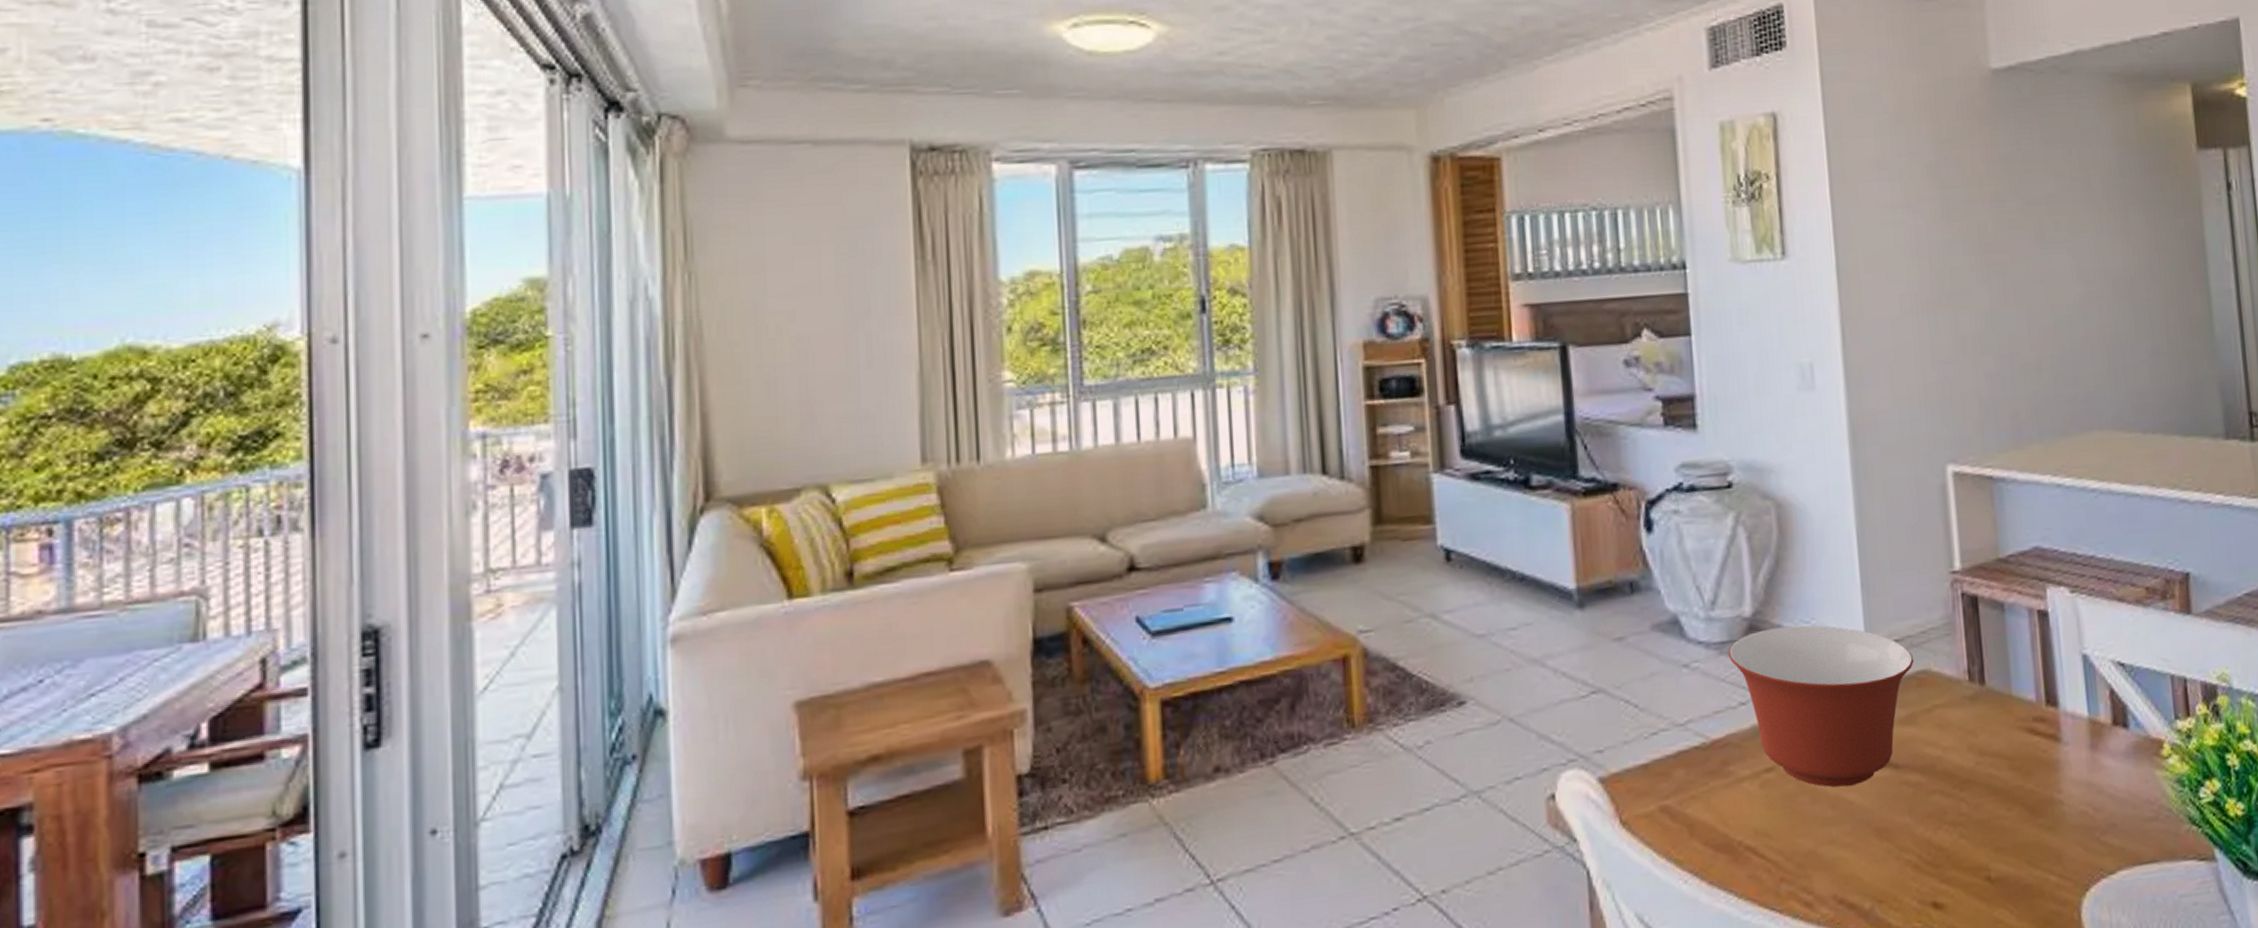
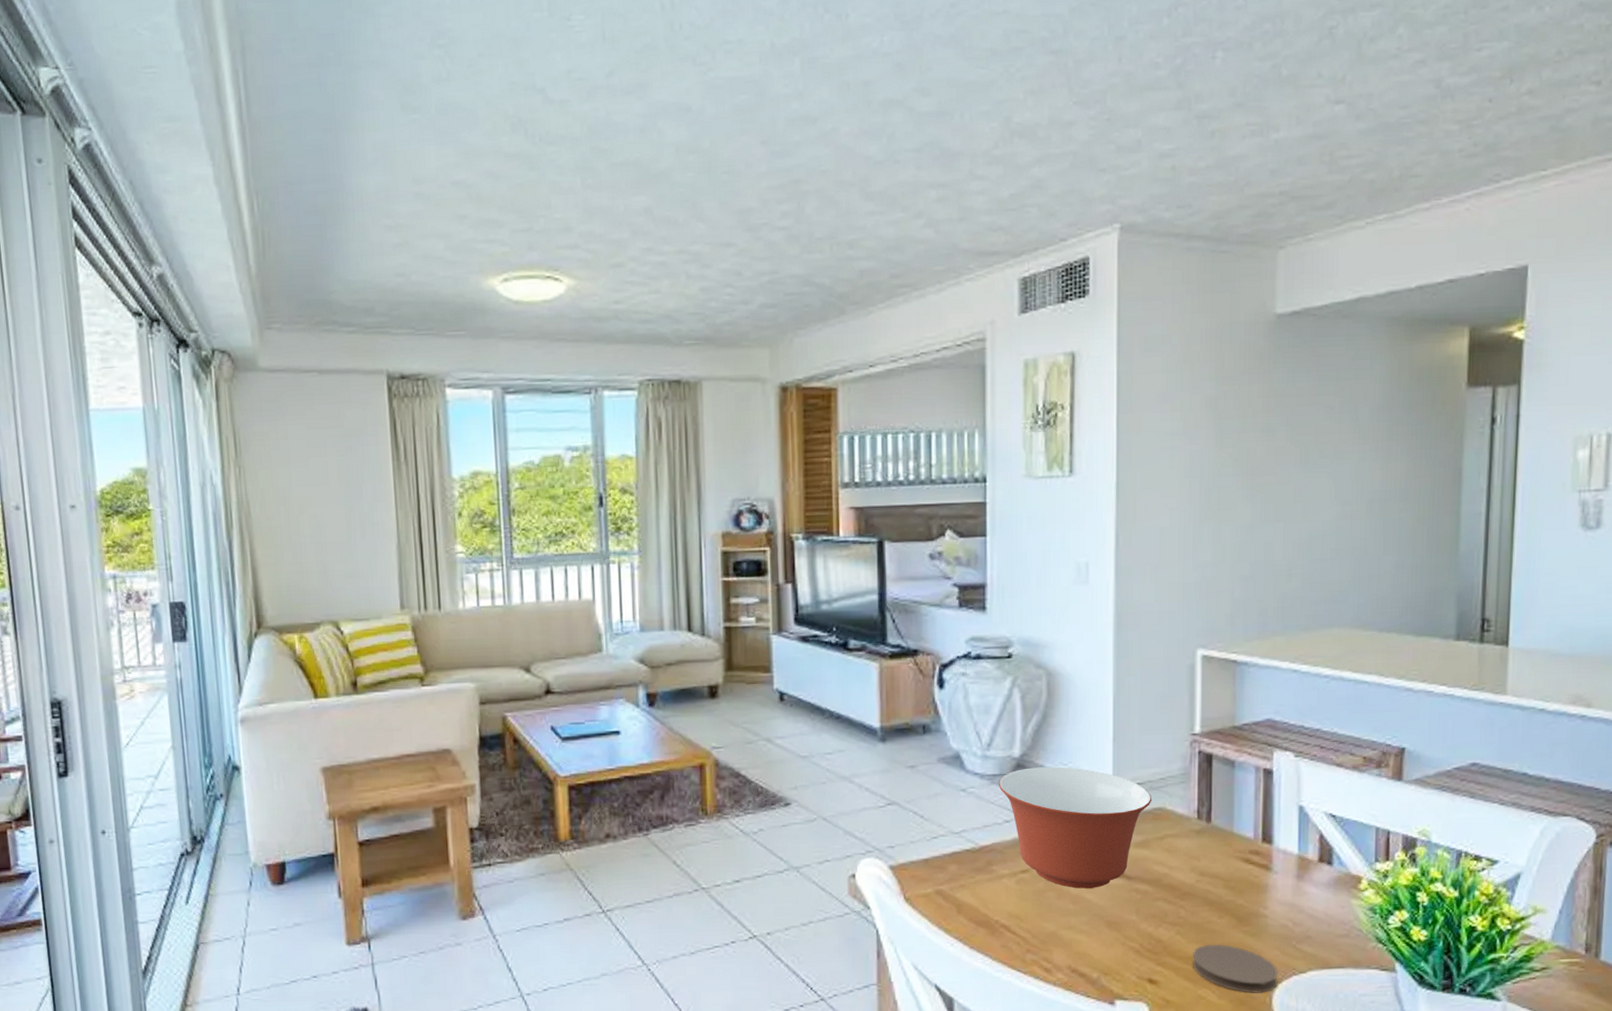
coaster: none [1982,846,2085,909] -> present [1193,944,1278,993]

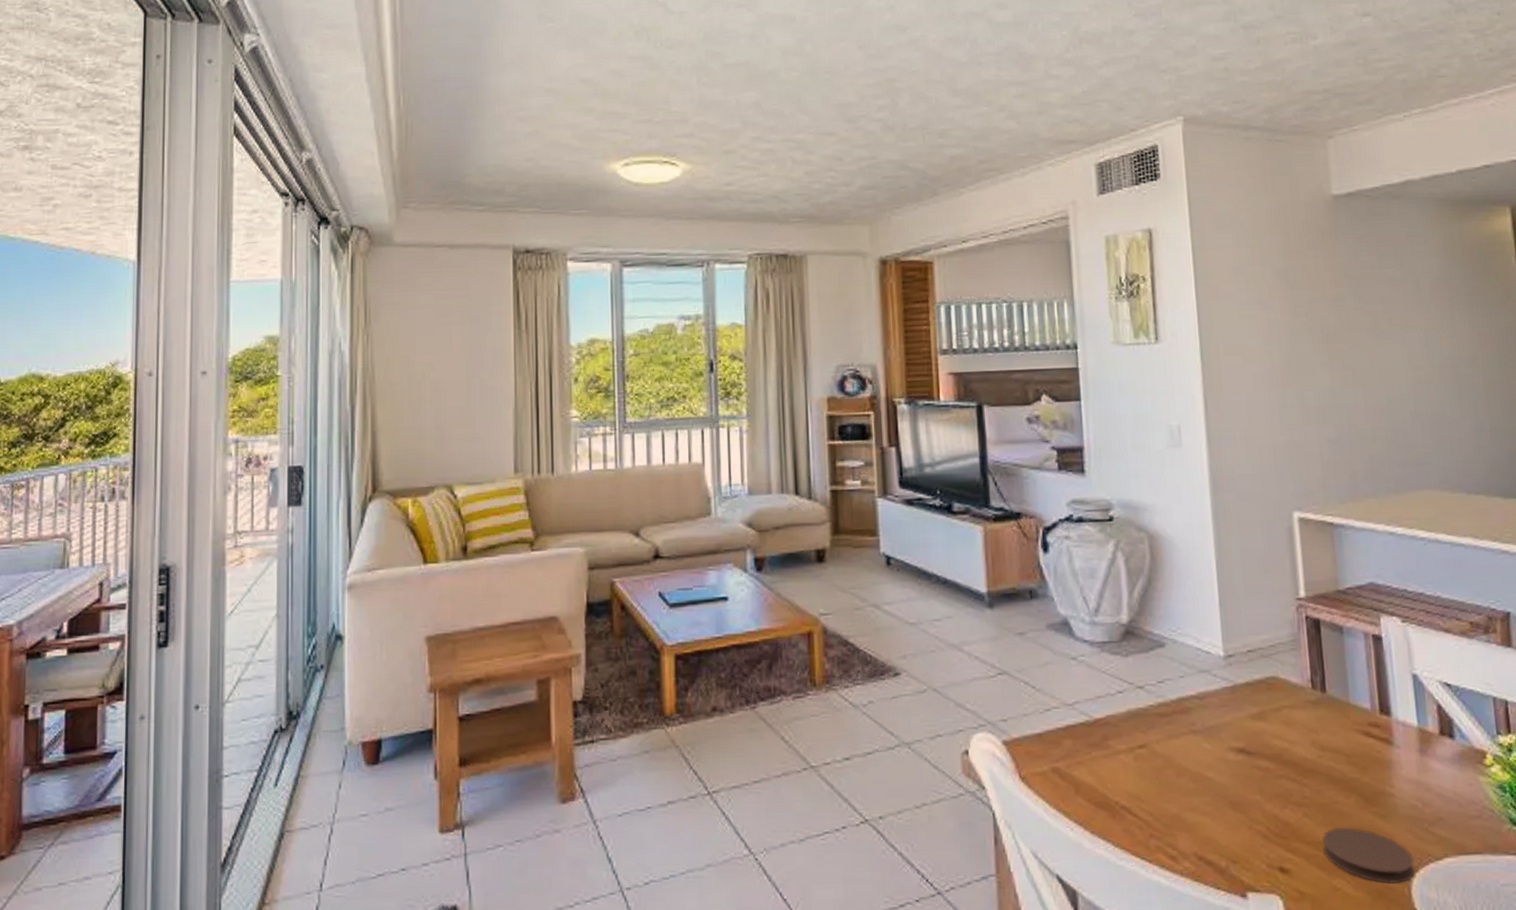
mixing bowl: present [998,766,1152,889] -> none [1108,633,1265,766]

